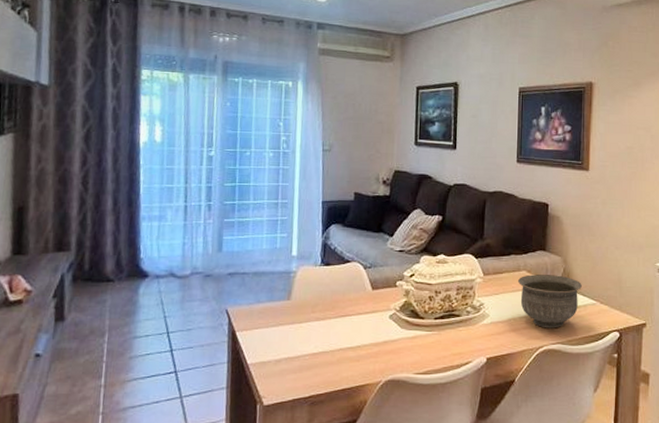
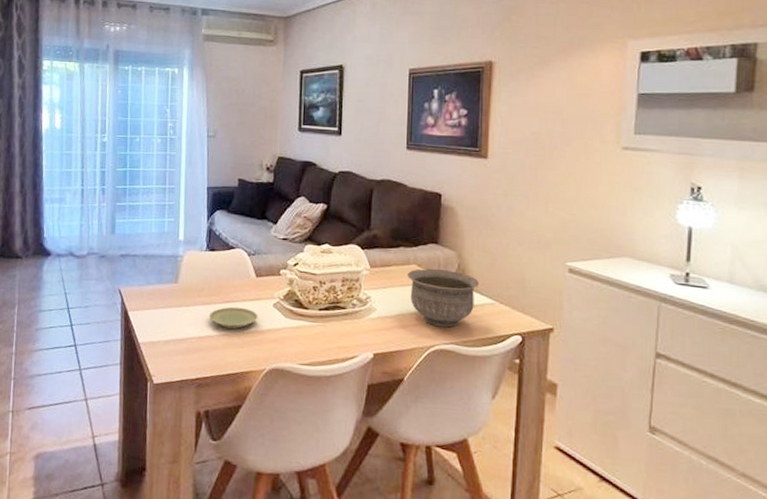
plate: none [323,320,374,343] -> present [208,306,258,329]

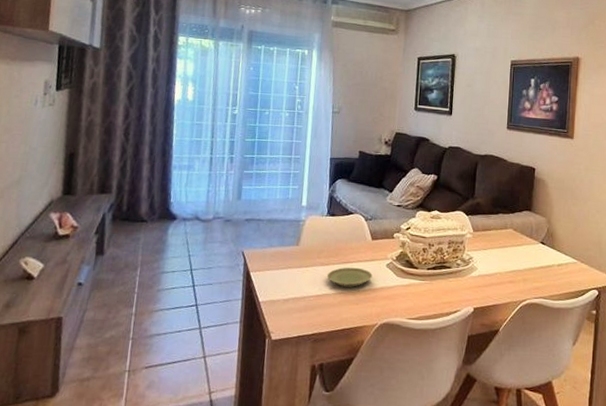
bowl: present [406,269,479,328] -> none [504,233,564,284]

